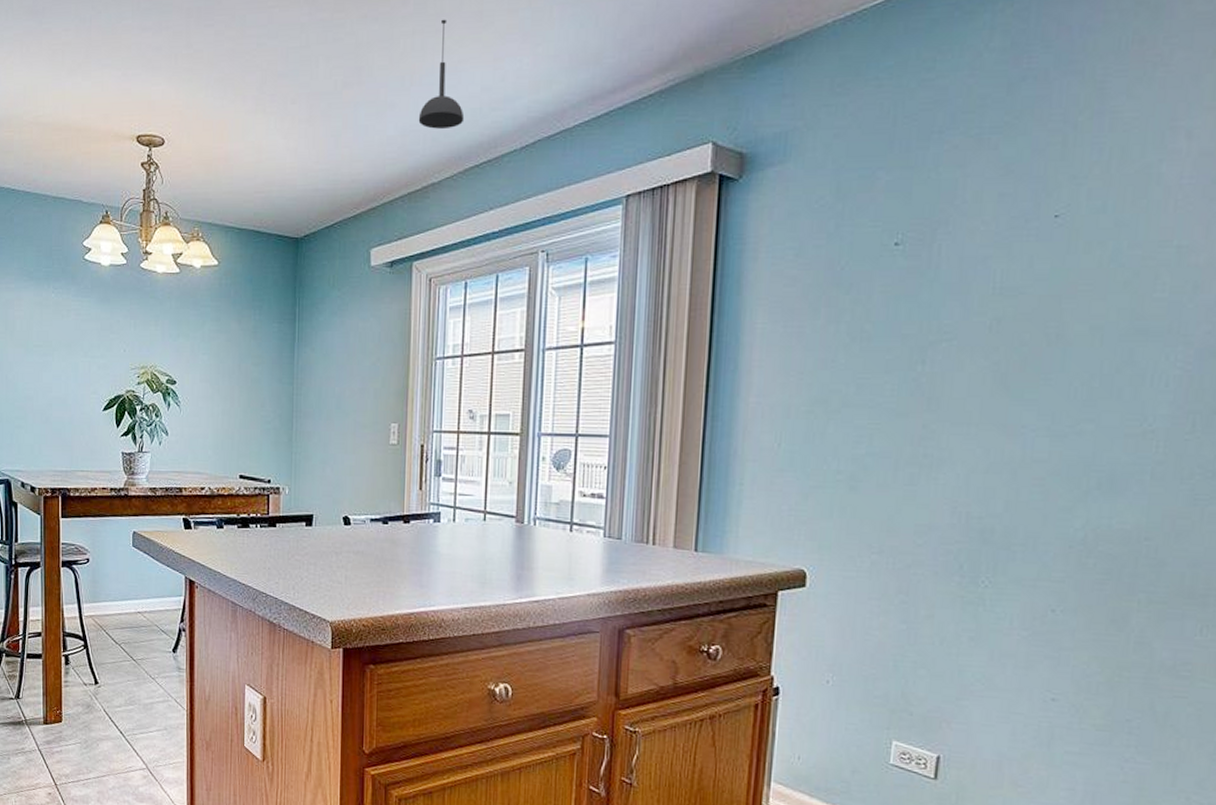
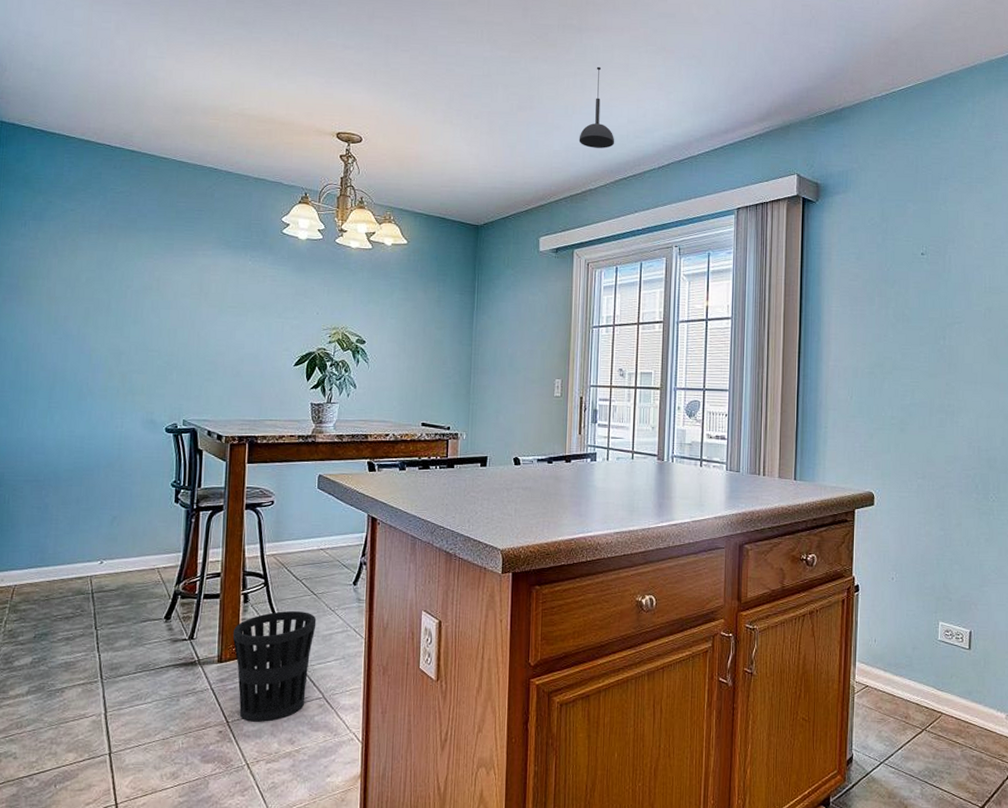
wastebasket: none [56,676,137,789] -> present [232,611,317,723]

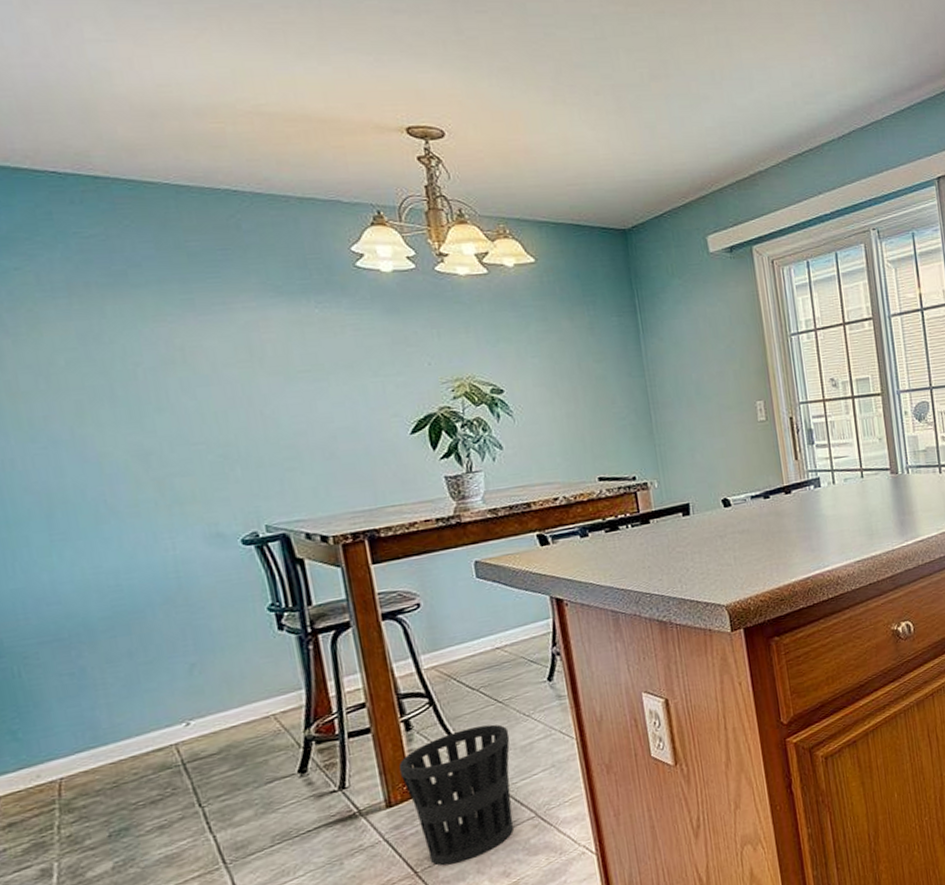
pendant light: present [579,66,615,148] -> none [734,18,781,121]

